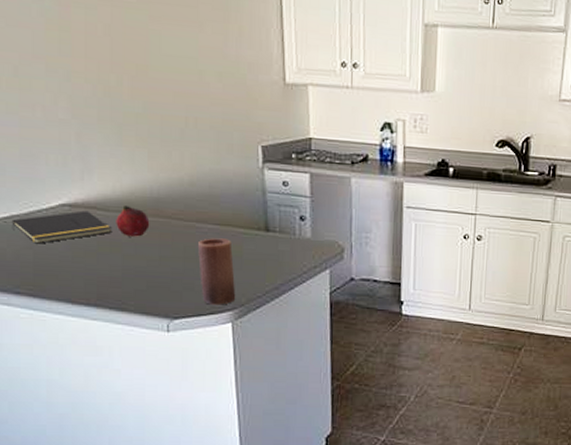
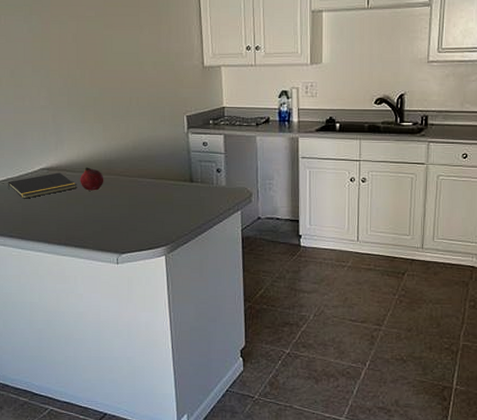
candle: present [198,238,236,305] -> none [140,189,168,242]

